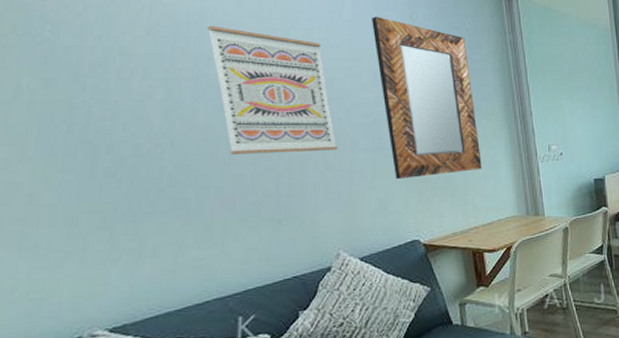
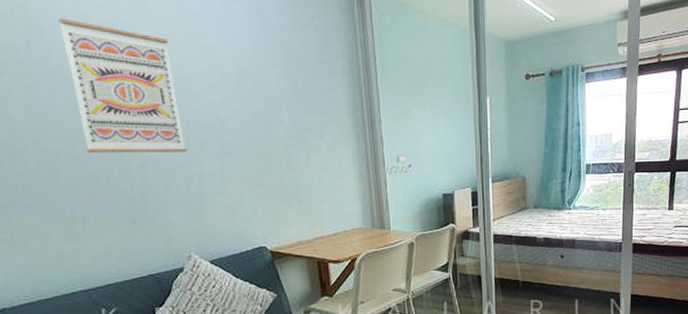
home mirror: present [372,17,482,180] -> none [218,11,328,185]

